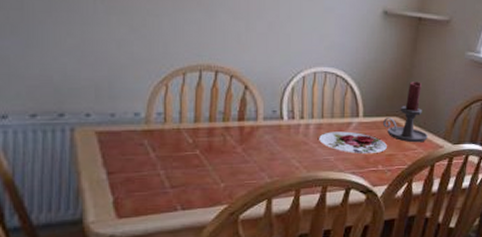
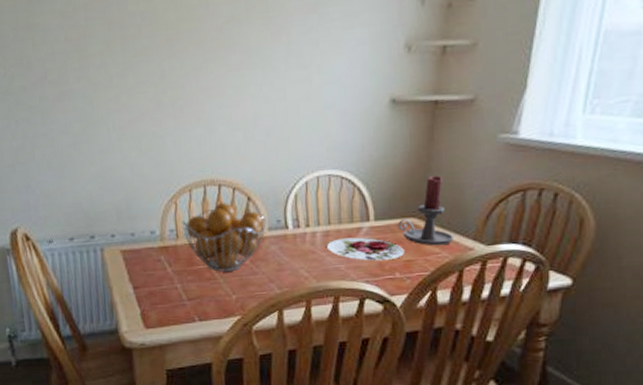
fruit basket: none [172,90,262,159] -> present [182,203,267,272]

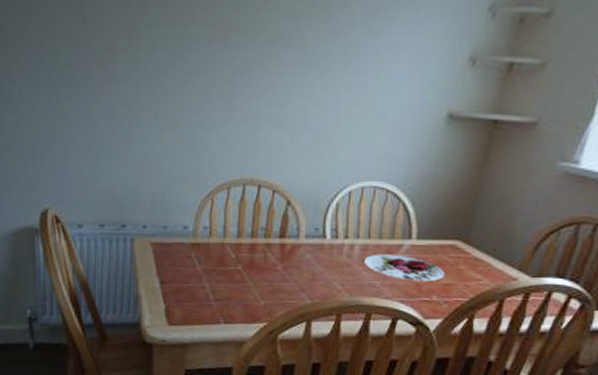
fruit basket: present [182,203,267,272] -> none [217,205,304,276]
candle holder: present [398,175,453,246] -> none [441,199,498,273]

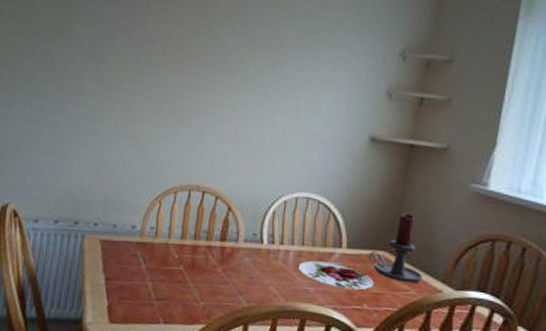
candle holder: none [441,199,498,273] -> present [369,213,423,284]

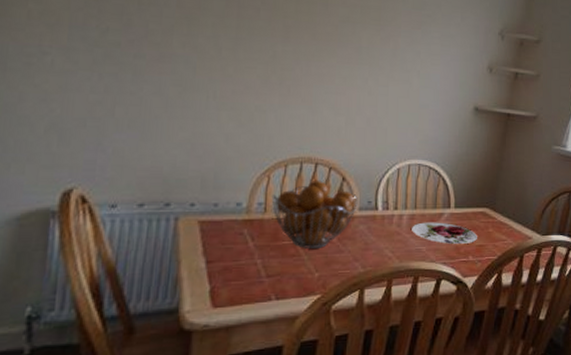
fruit basket: none [163,209,243,277] -> present [272,181,358,248]
candle holder: present [369,213,423,284] -> none [474,174,517,234]

